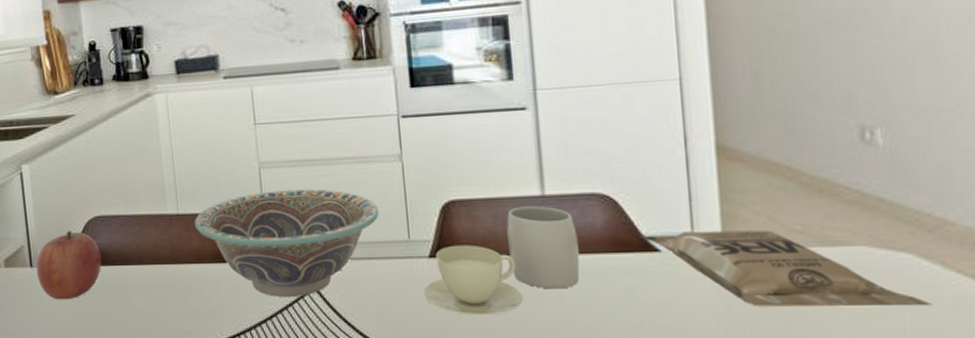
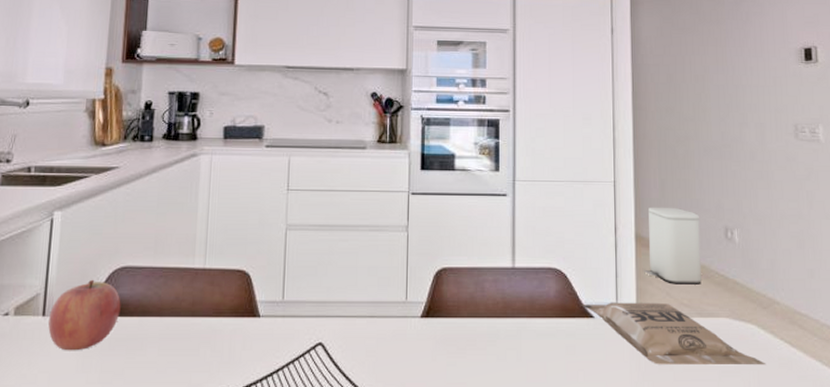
decorative bowl: present [194,189,379,297] -> none [218,251,384,351]
teacup: present [424,244,523,316] -> none [414,307,492,371]
mug: present [506,206,580,289] -> none [483,276,536,348]
pedal bin: none [732,105,823,206] -> present [644,207,702,285]

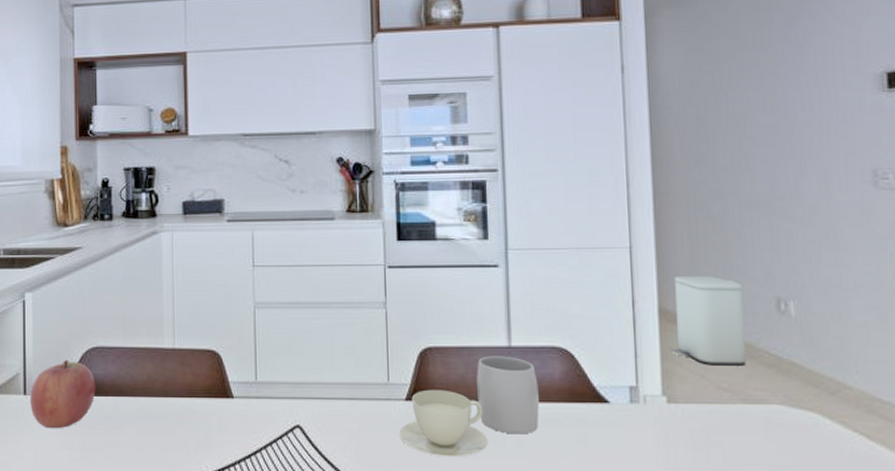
teacup: none [414,307,492,371] -> present [399,389,488,458]
mug: none [483,276,536,348] -> present [476,356,539,435]
bag: present [581,302,767,366] -> none [593,385,835,461]

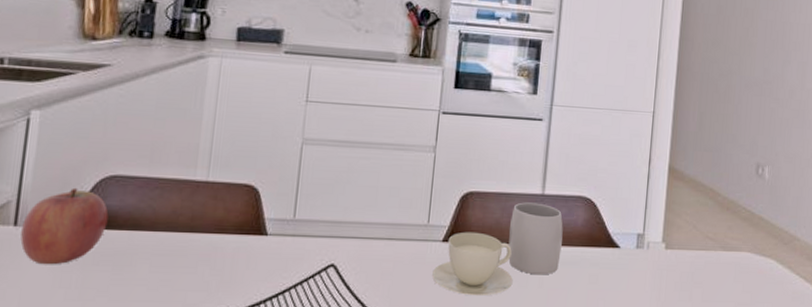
pedal bin: present [671,275,746,366] -> none [674,139,733,219]

